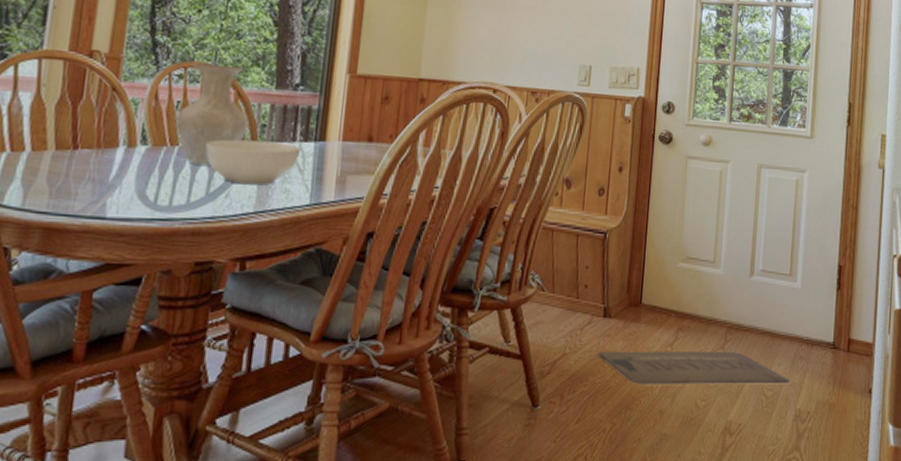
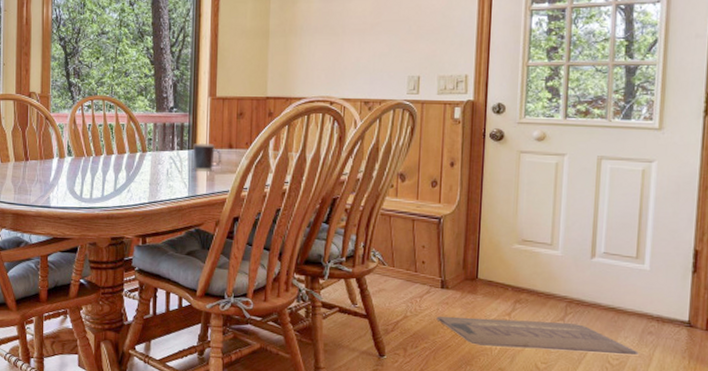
vase: present [176,63,249,167] -> none [89,96,139,171]
bowl: present [205,139,302,185] -> none [110,150,179,183]
mug: none [319,132,358,172] -> present [192,142,221,172]

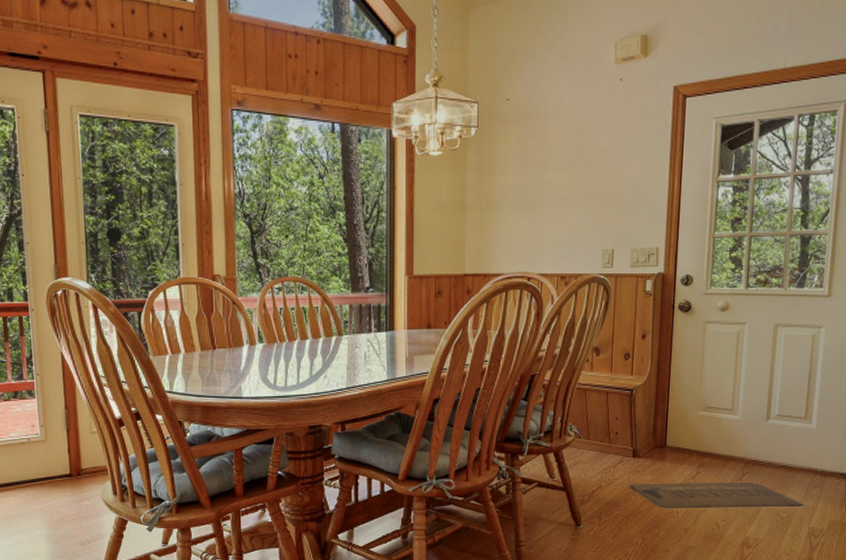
mug: present [192,142,221,172] -> none [390,323,420,353]

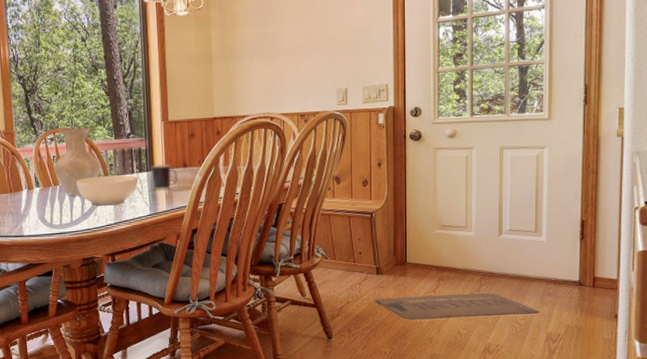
vase: none [281,277,334,356] -> present [54,127,101,197]
bowl: none [304,334,376,368] -> present [75,175,139,206]
mug: none [390,323,420,353] -> present [150,164,177,191]

